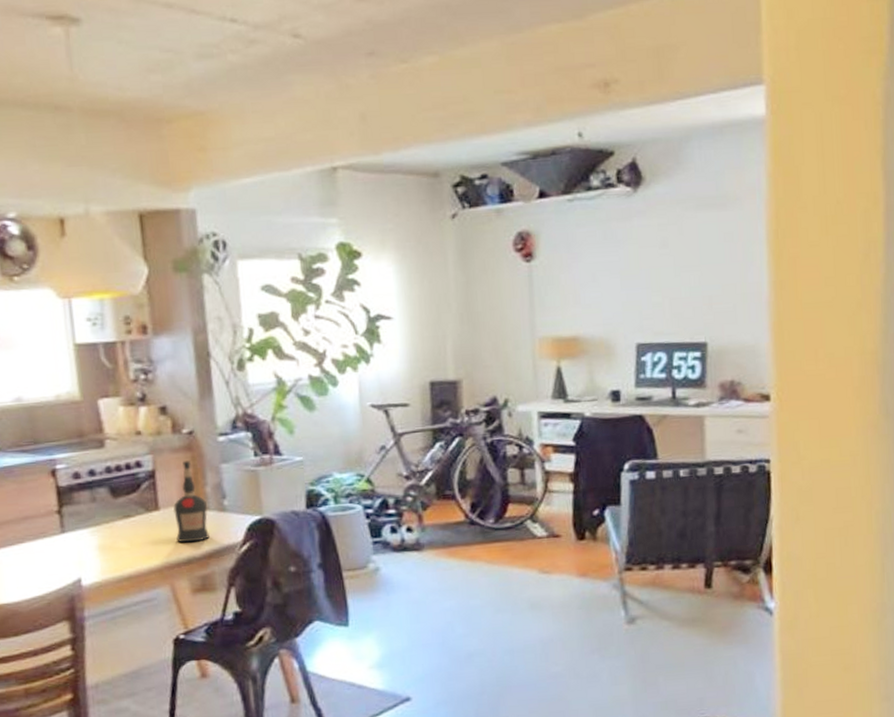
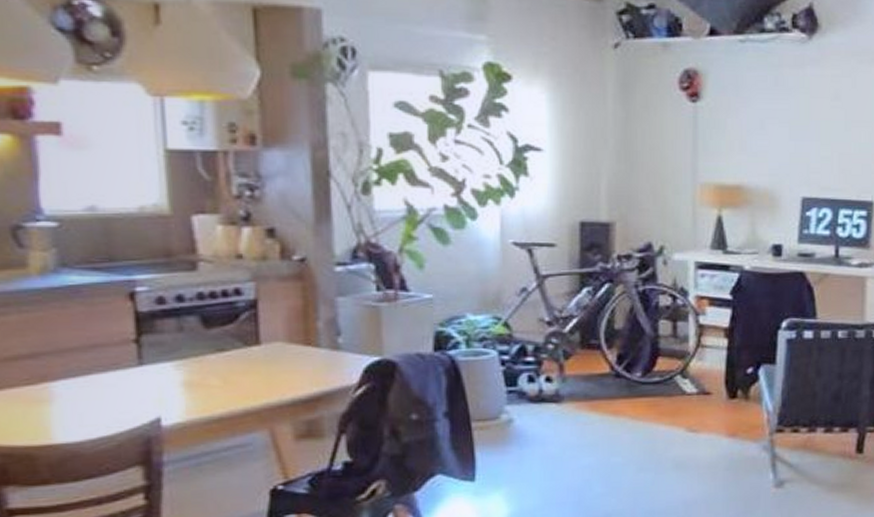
liquor bottle: present [173,461,210,543] -> none [278,291,319,383]

